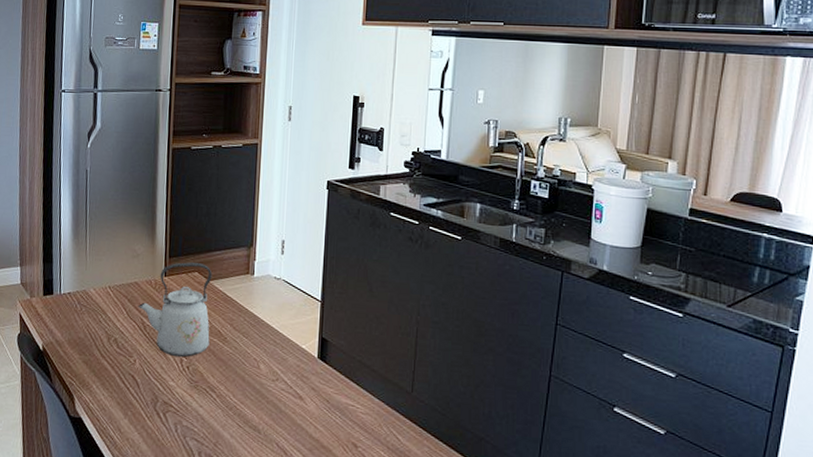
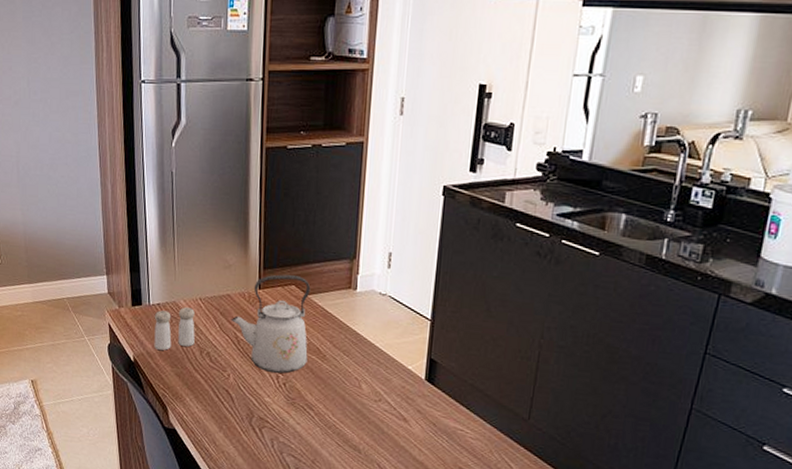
salt and pepper shaker: none [63,295,104,338] -> present [154,307,195,350]

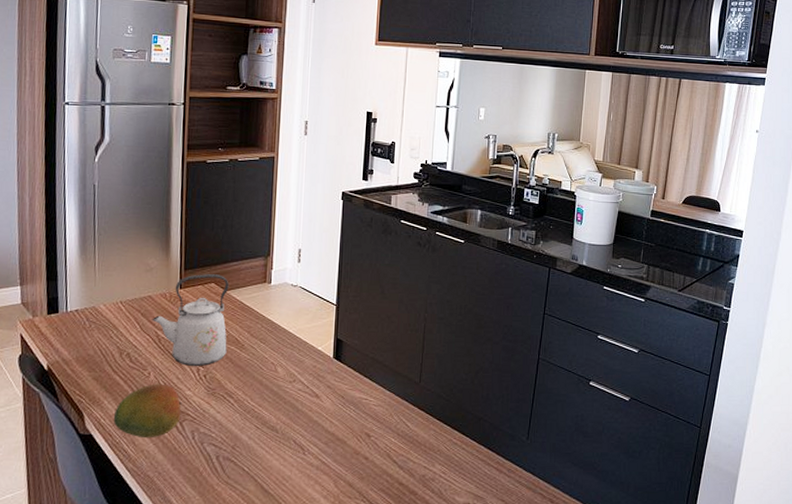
salt and pepper shaker: present [154,307,195,350] -> none [70,312,115,356]
fruit: none [195,386,261,441] -> present [113,384,182,438]

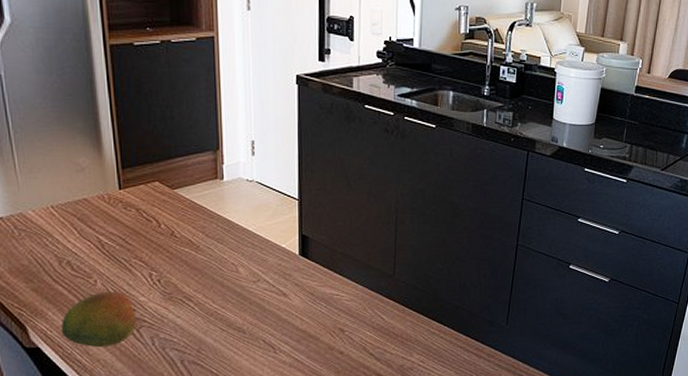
kettle: present [152,274,229,367] -> none [91,172,181,272]

